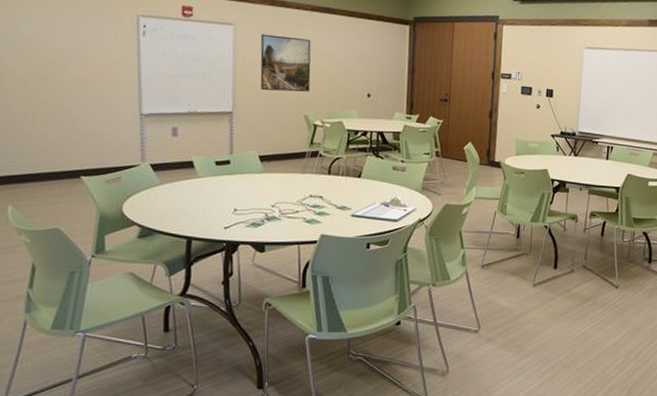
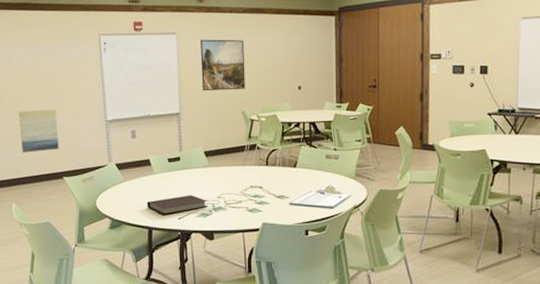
wall art: none [23,95,78,146] -> present [18,109,60,153]
notebook: none [186,202,260,223] -> present [146,195,208,215]

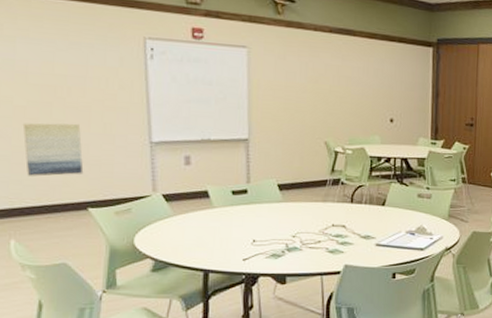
notebook: present [146,195,208,215] -> none [202,233,280,255]
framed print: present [200,39,245,91] -> none [276,57,330,118]

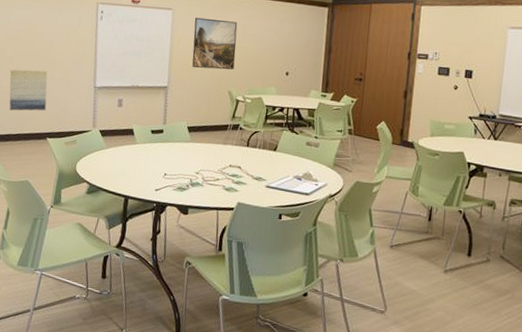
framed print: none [276,57,330,118] -> present [192,17,238,70]

